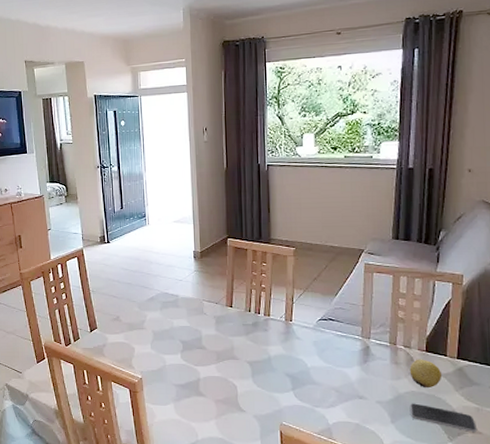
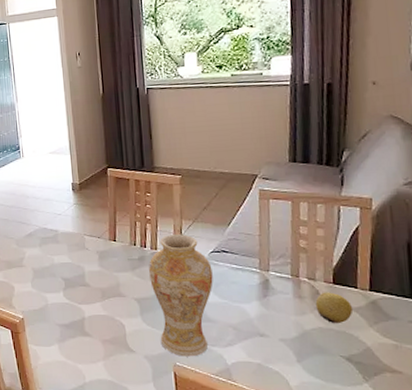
vase: none [262,303,320,417] -> present [149,234,213,357]
smartphone: present [411,403,477,432] -> none [318,340,396,372]

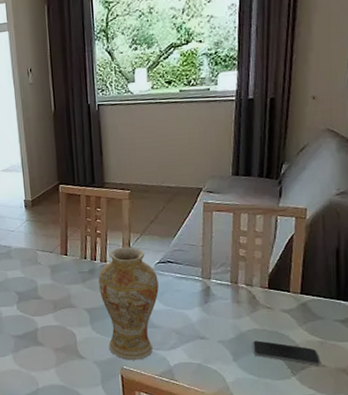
fruit: present [315,292,353,323] -> none [251,296,285,324]
smartphone: none [318,340,396,372] -> present [253,340,320,366]

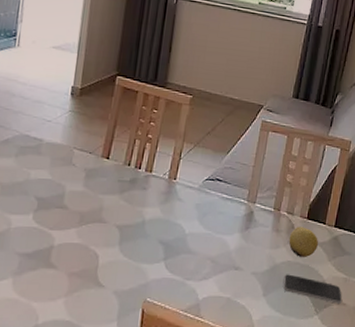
vase: present [98,247,159,361] -> none [134,157,204,292]
fruit: none [251,296,285,324] -> present [288,226,319,257]

